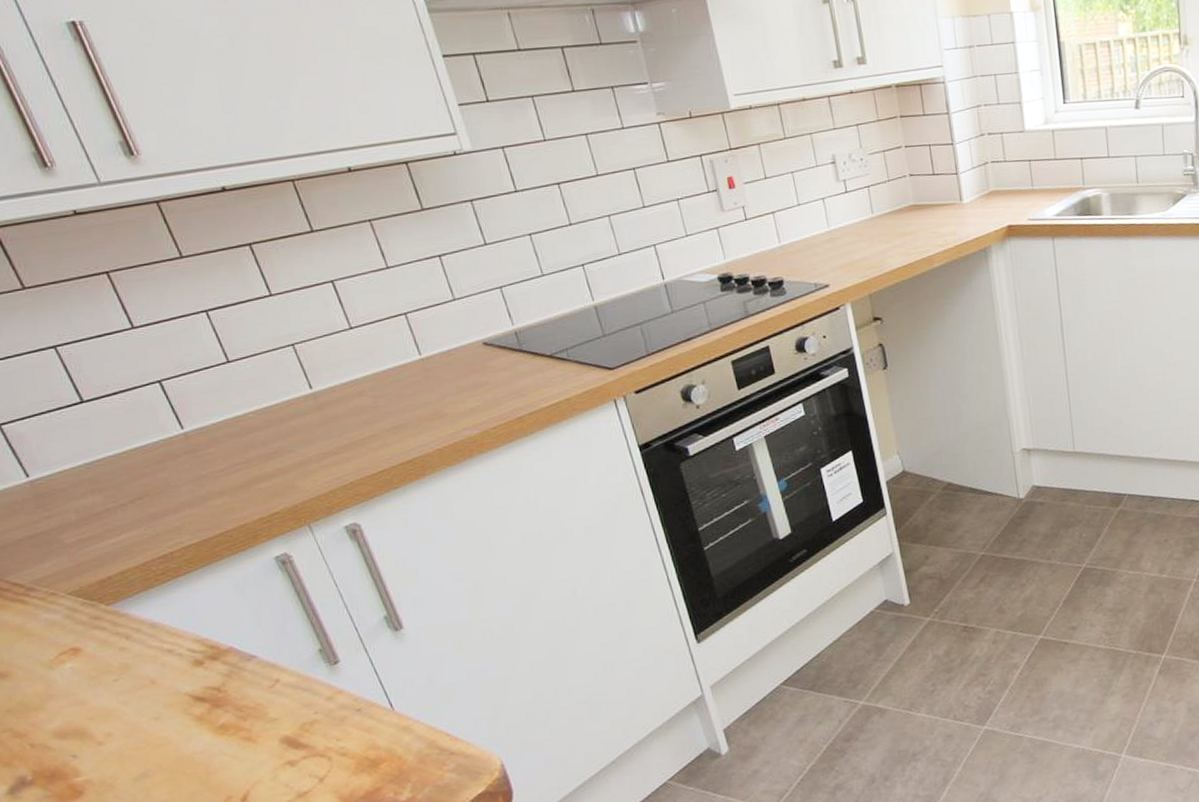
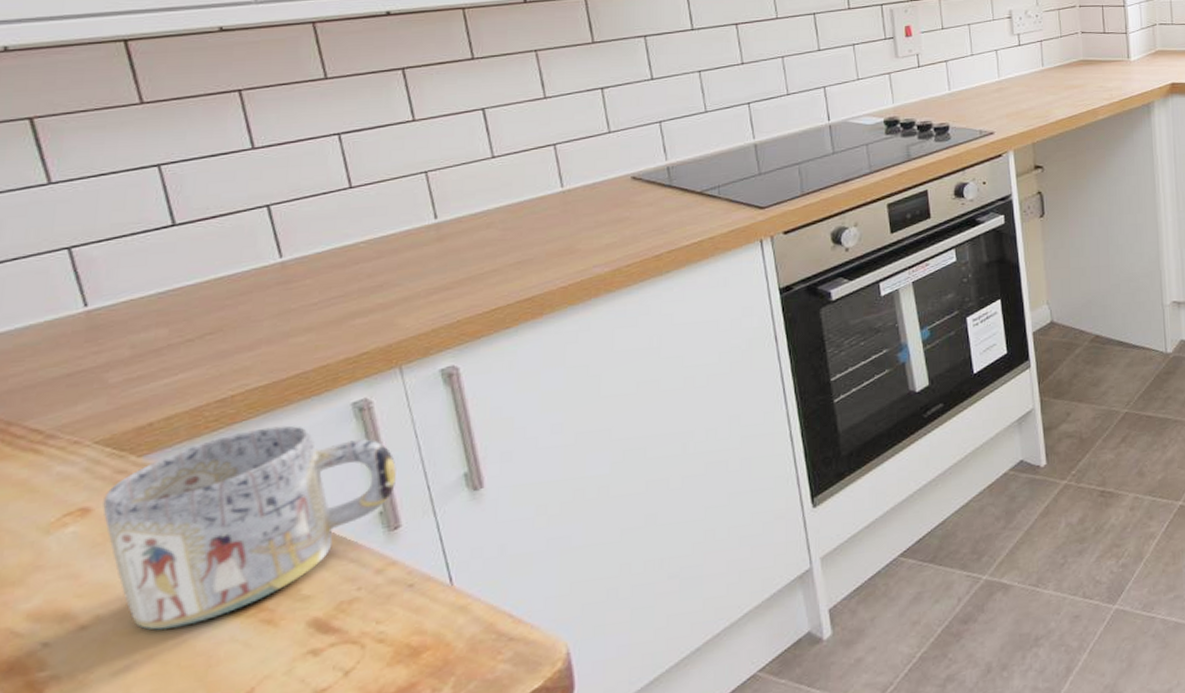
mug: none [87,577,327,746] -> present [103,425,396,631]

